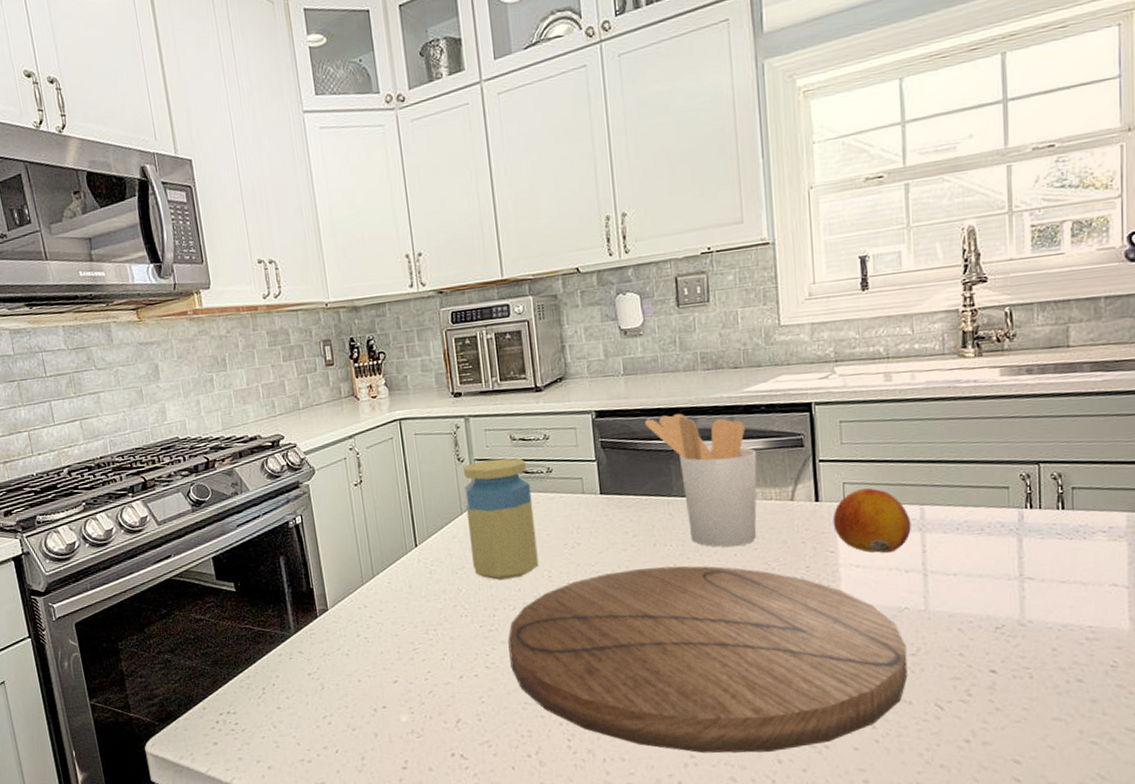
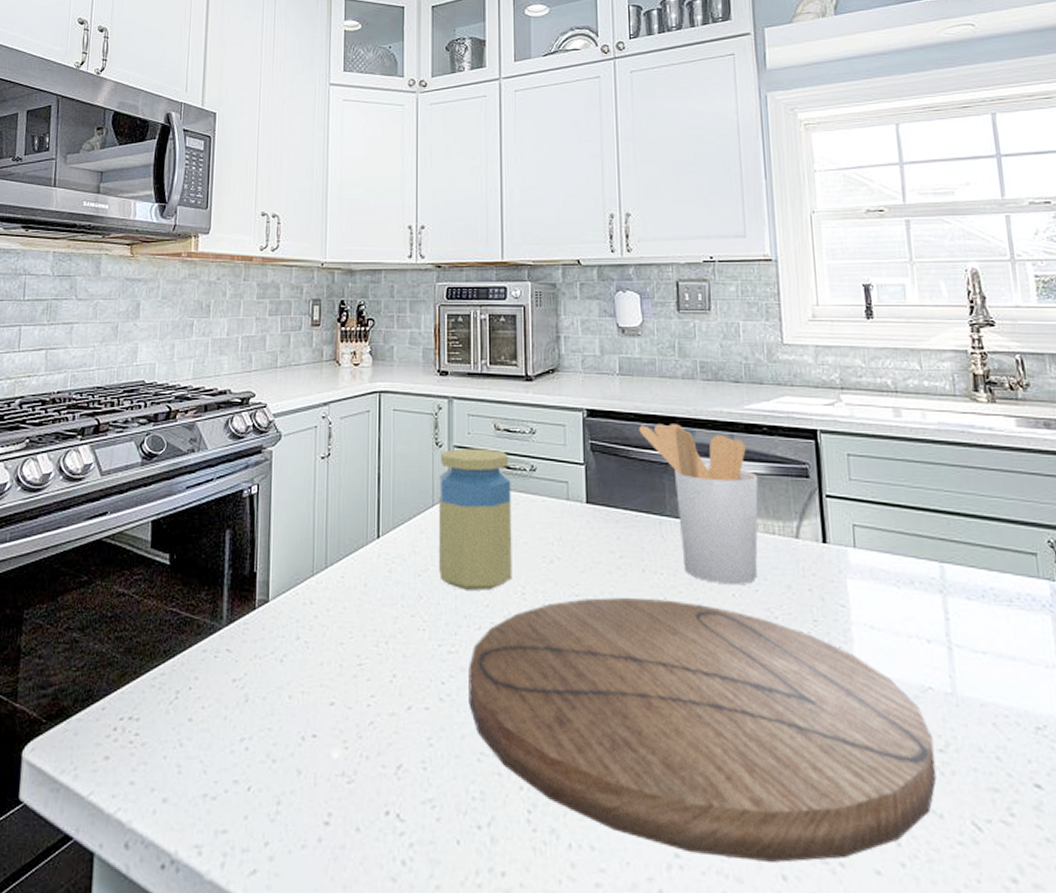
fruit: present [832,488,911,553] -> none [842,535,931,615]

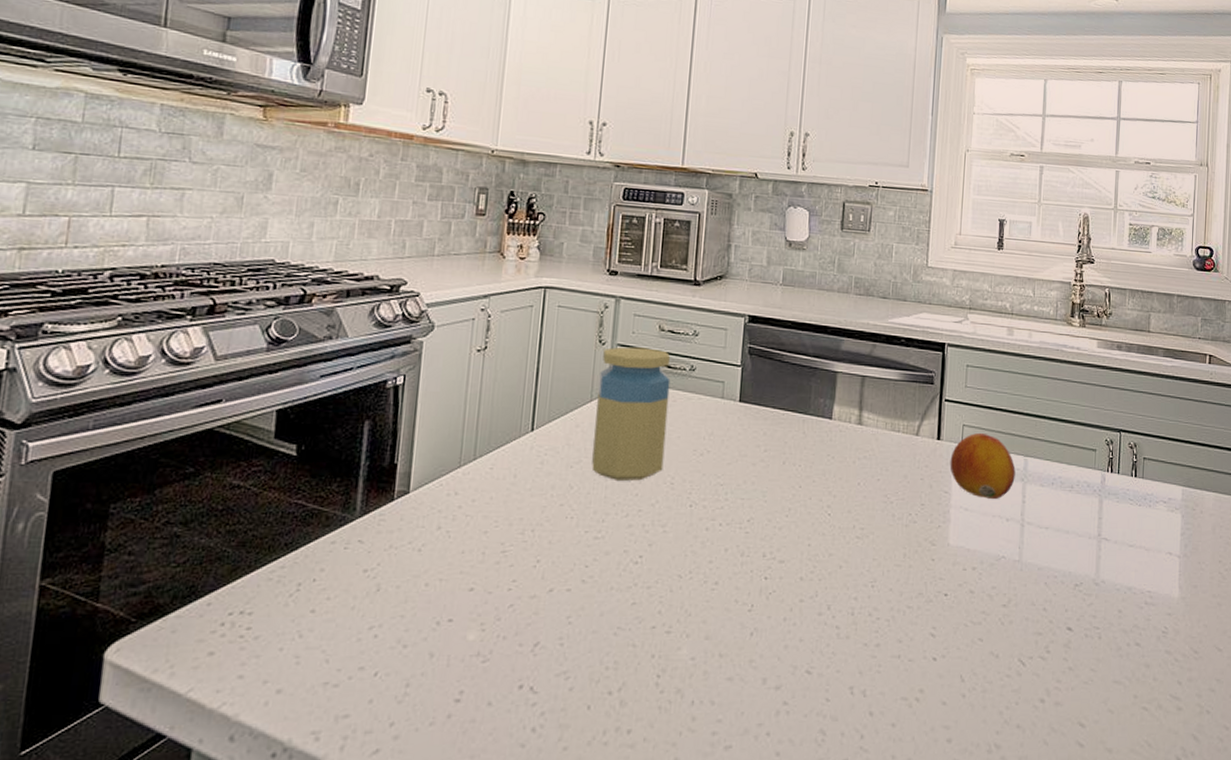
cutting board: present [468,597,937,863] -> none [610,486,1000,702]
utensil holder: present [639,424,758,584] -> none [794,332,891,474]
fruit: none [842,535,931,615] -> present [950,433,1016,499]

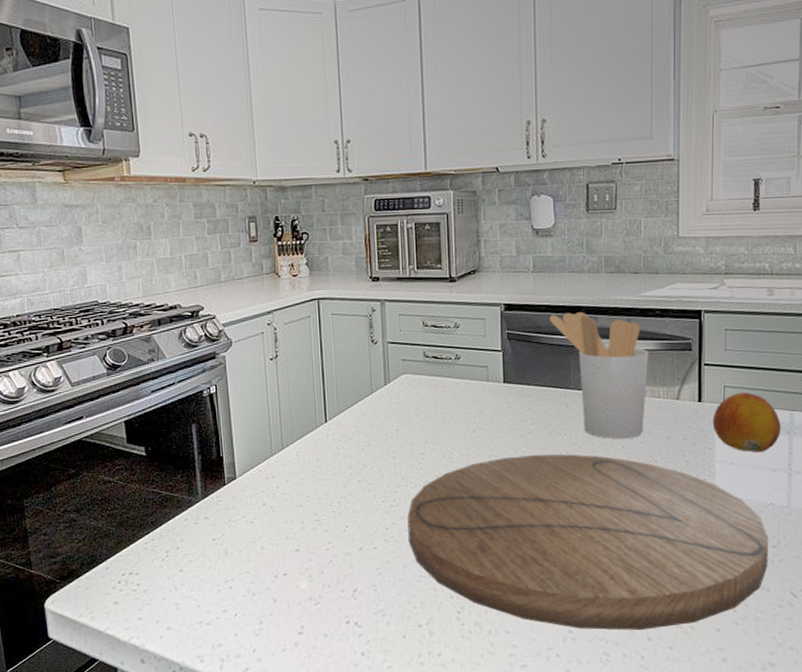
jar: present [592,346,671,481] -> none [376,343,442,458]
cutting board: none [610,486,1000,702] -> present [407,454,769,630]
utensil holder: none [794,332,891,474] -> present [550,312,648,439]

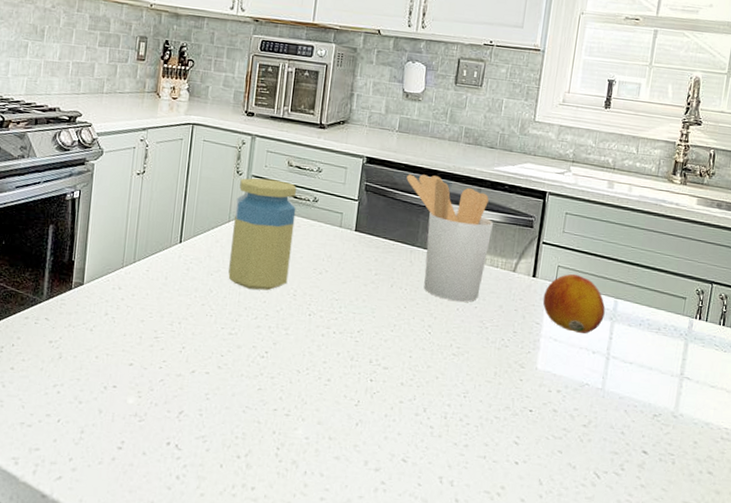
jar: none [376,343,442,458] -> present [228,177,296,291]
cutting board: present [407,454,769,630] -> none [241,302,581,491]

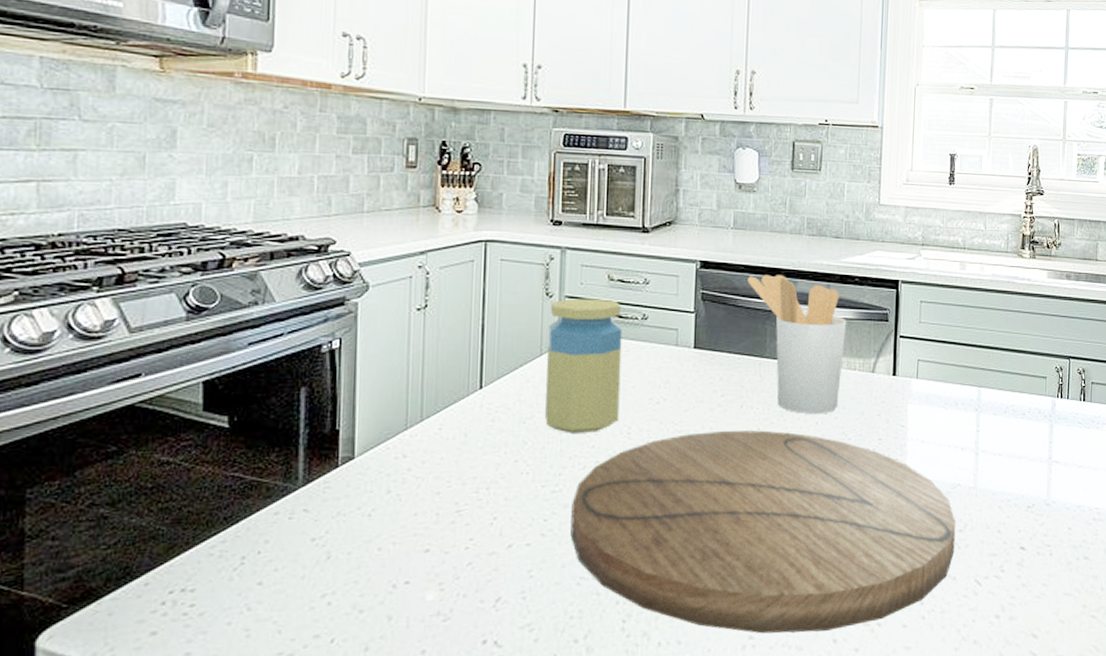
cutting board: none [241,302,581,491] -> present [570,430,956,634]
fruit: present [543,274,605,334] -> none [906,367,970,430]

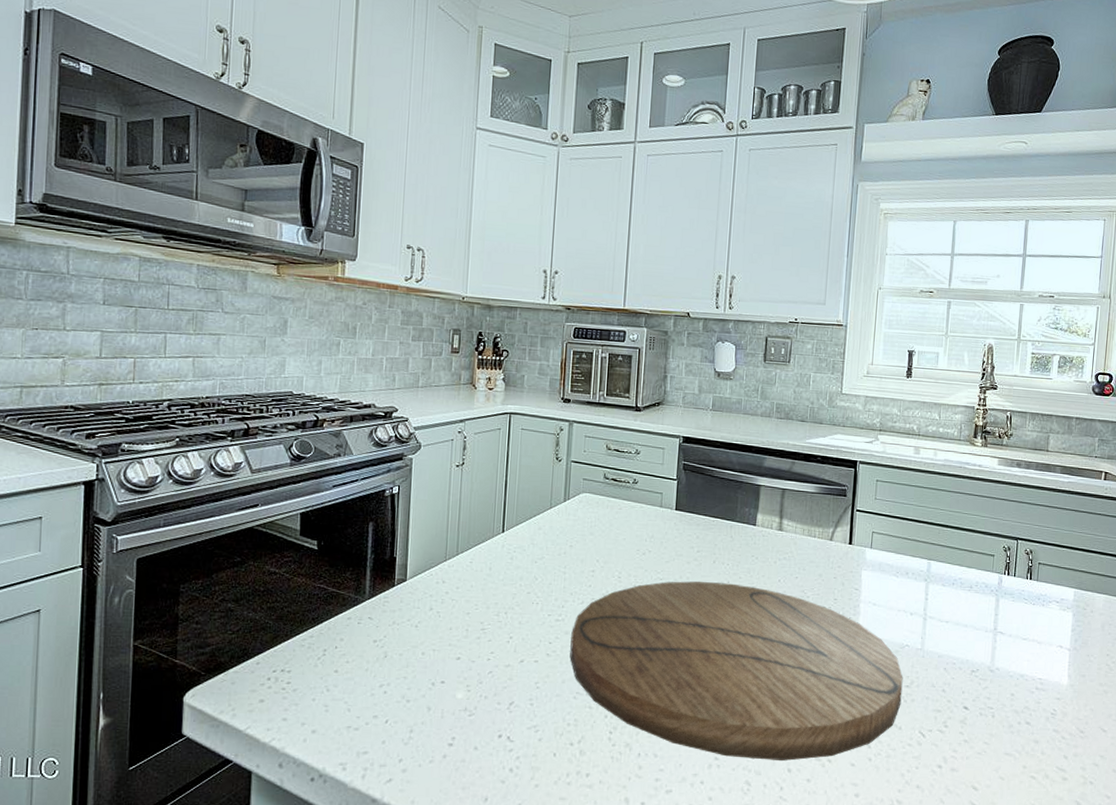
jar: present [545,298,623,433] -> none [552,463,617,575]
utensil holder: present [748,275,846,414] -> none [723,451,808,573]

